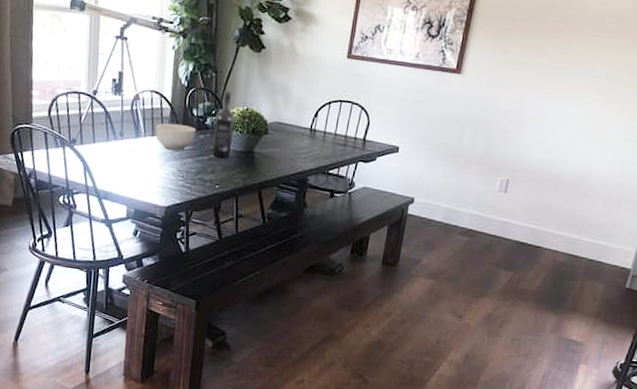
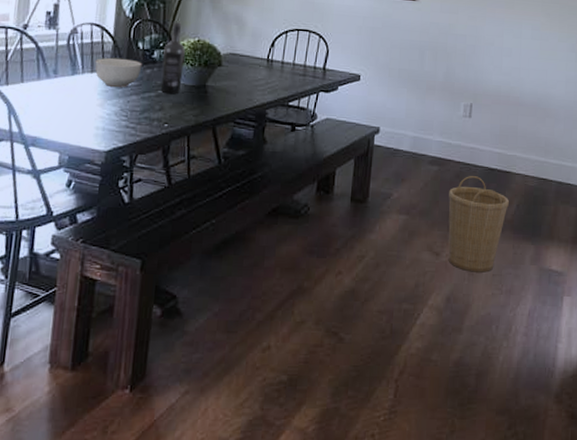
basket: none [470,248,536,337] -> present [448,176,509,273]

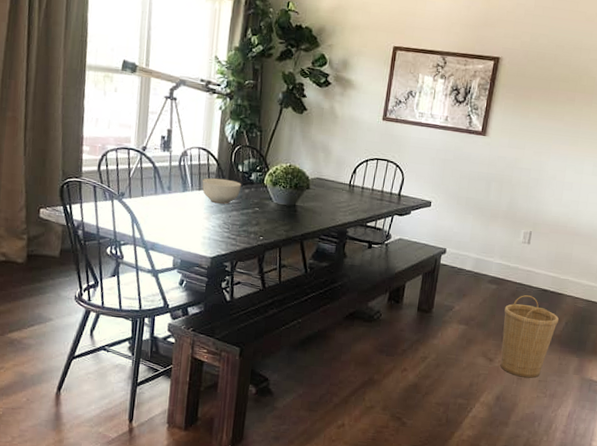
wine bottle: present [160,22,185,94] -> none [257,148,279,212]

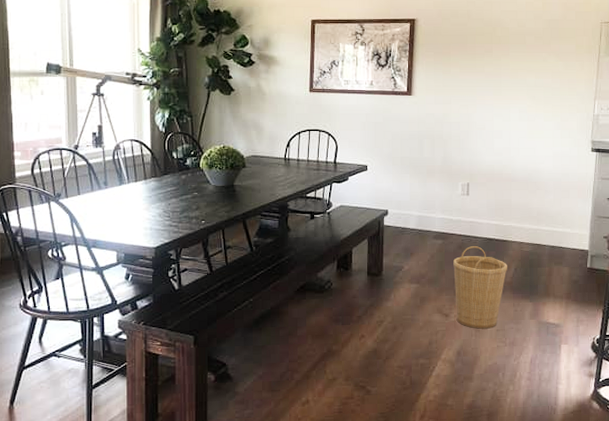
bowl: present [202,177,242,204] -> none [138,167,178,192]

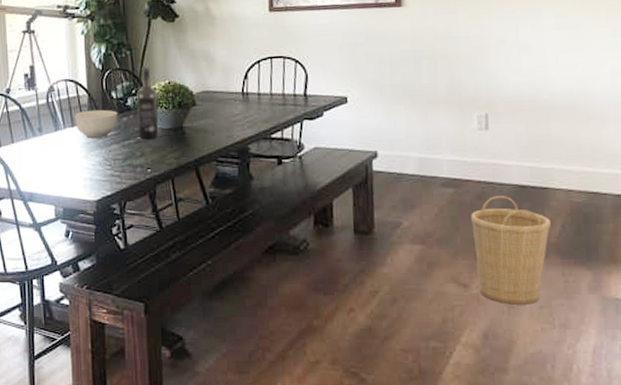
bowl: none [138,167,178,192] -> present [74,109,118,138]
wine bottle: none [194,132,213,195] -> present [136,67,159,140]

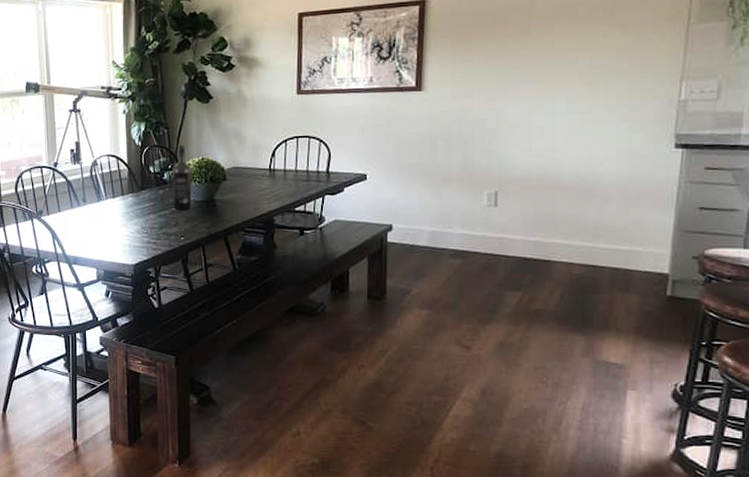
bowl: present [74,109,118,138] -> none [115,182,155,208]
basket: present [471,196,551,305] -> none [476,267,550,366]

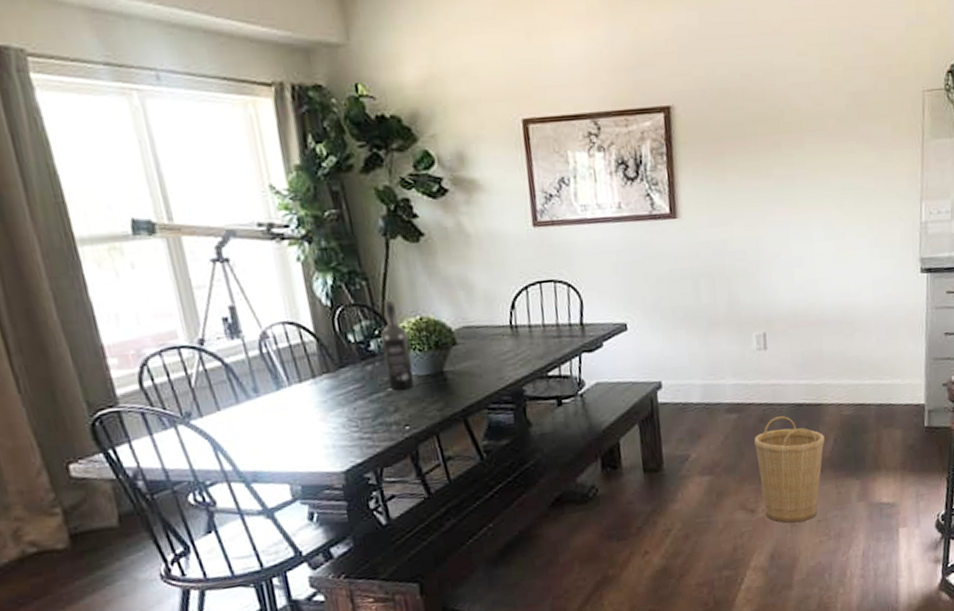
basket: none [476,267,550,366] -> present [754,416,825,523]

